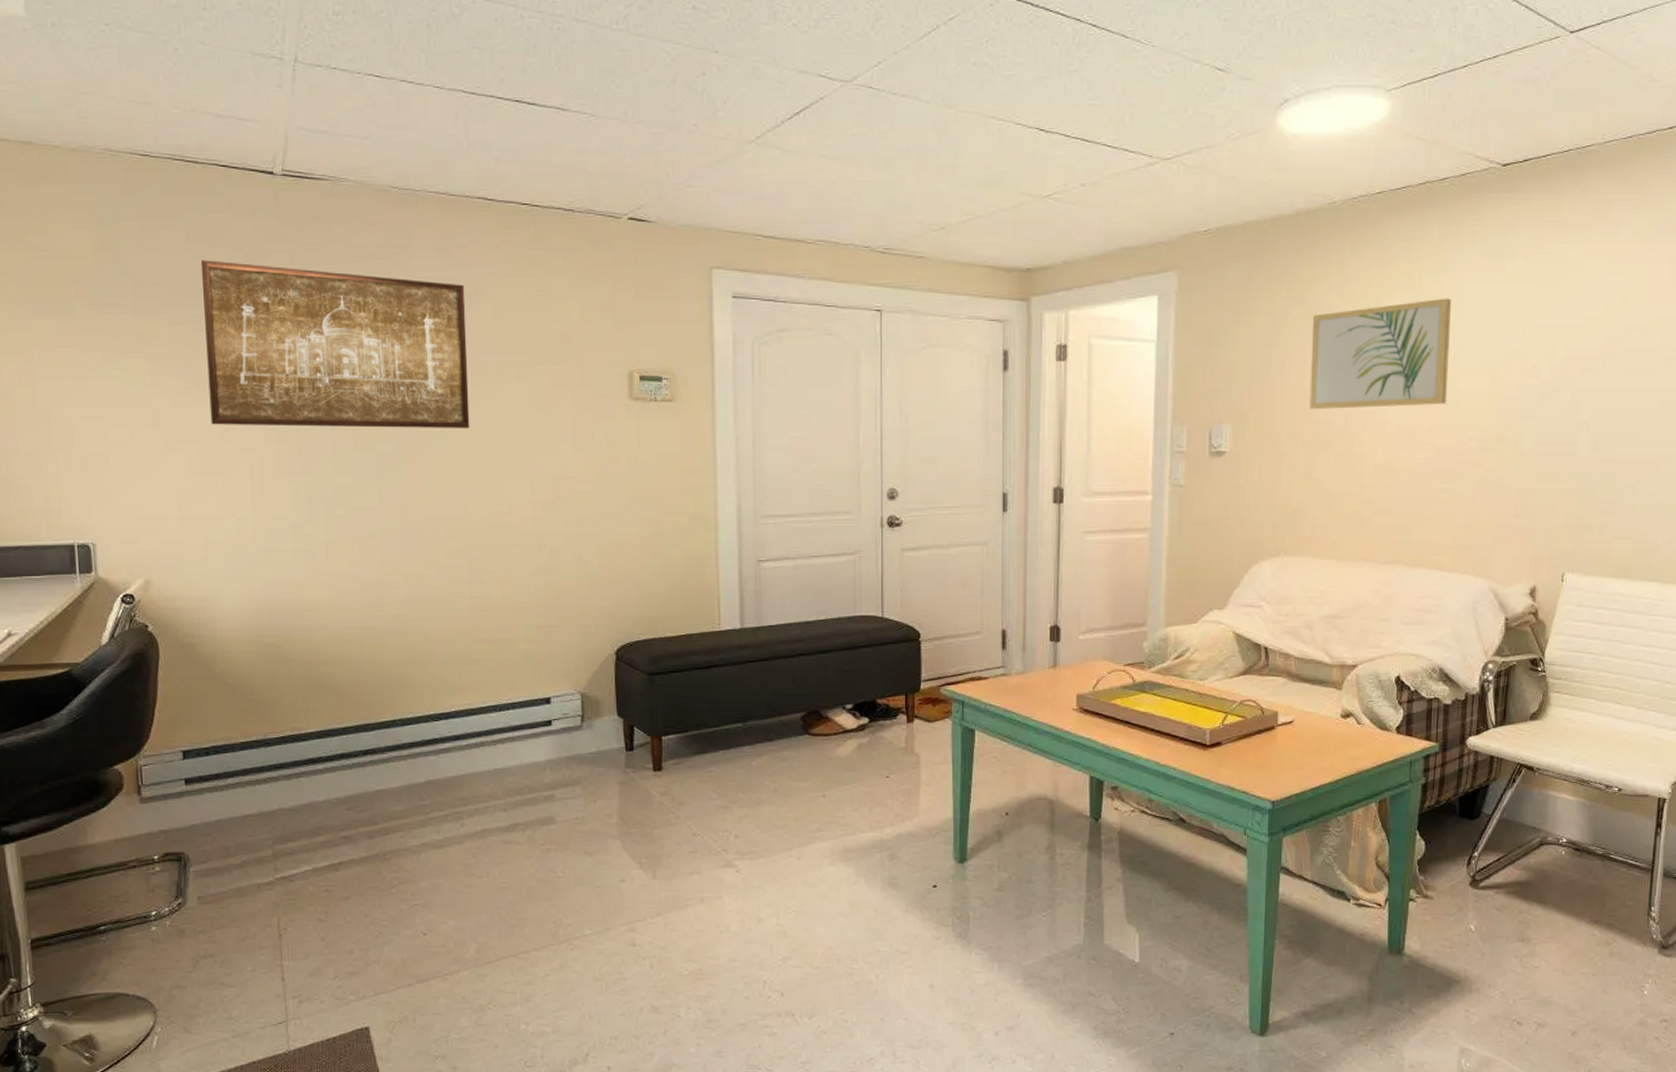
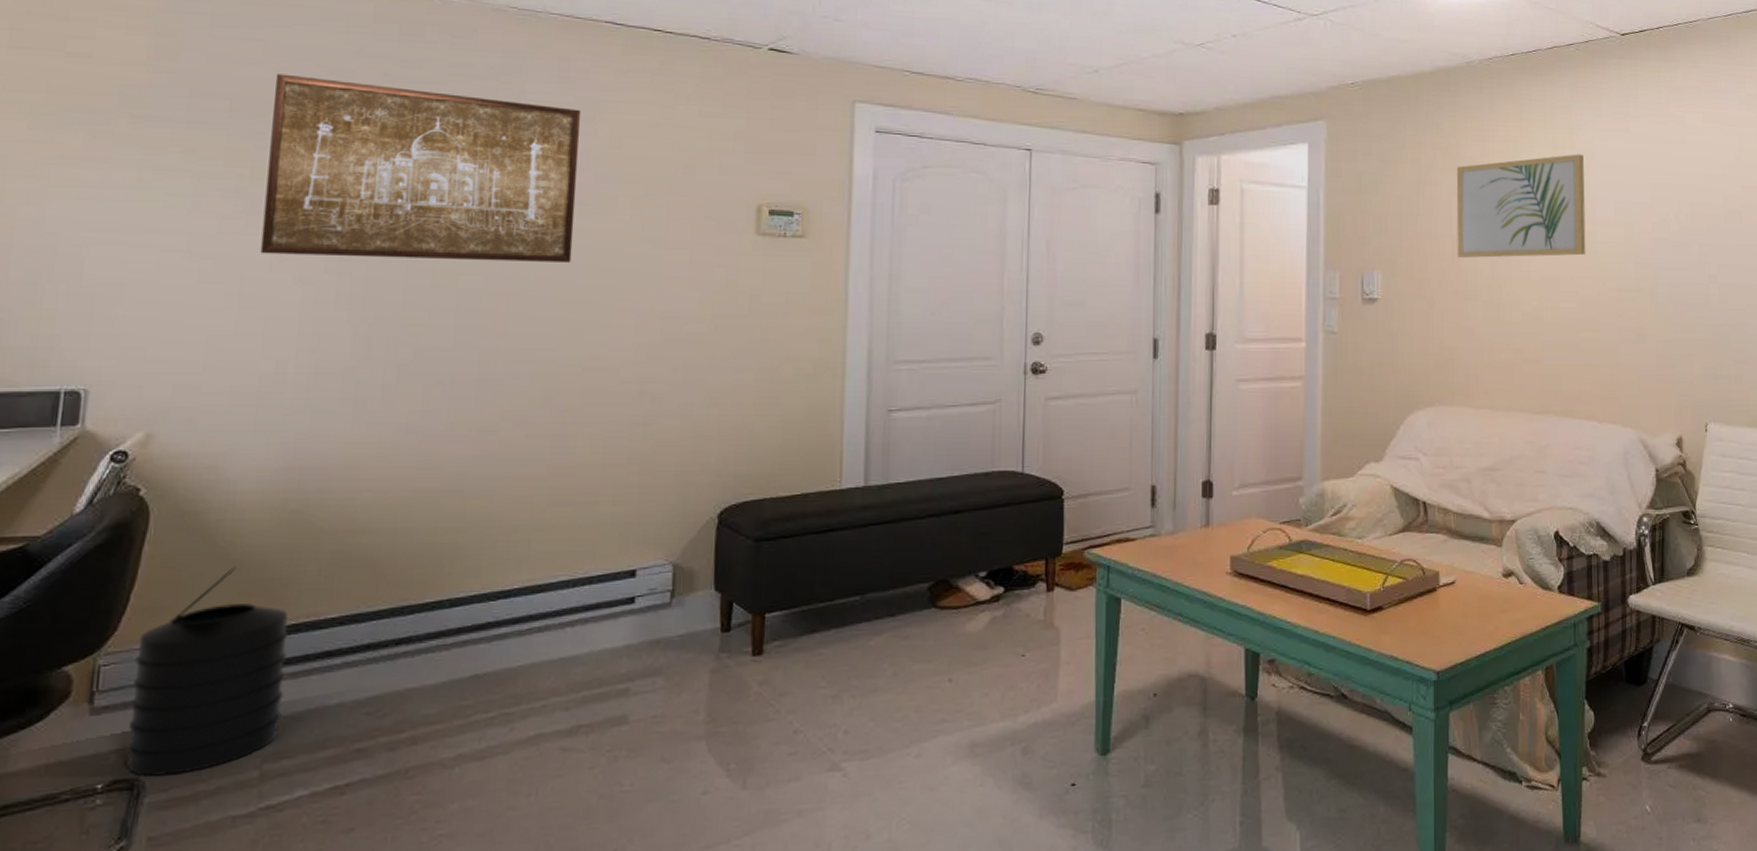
trash can: none [166,689,283,852] -> present [127,566,289,777]

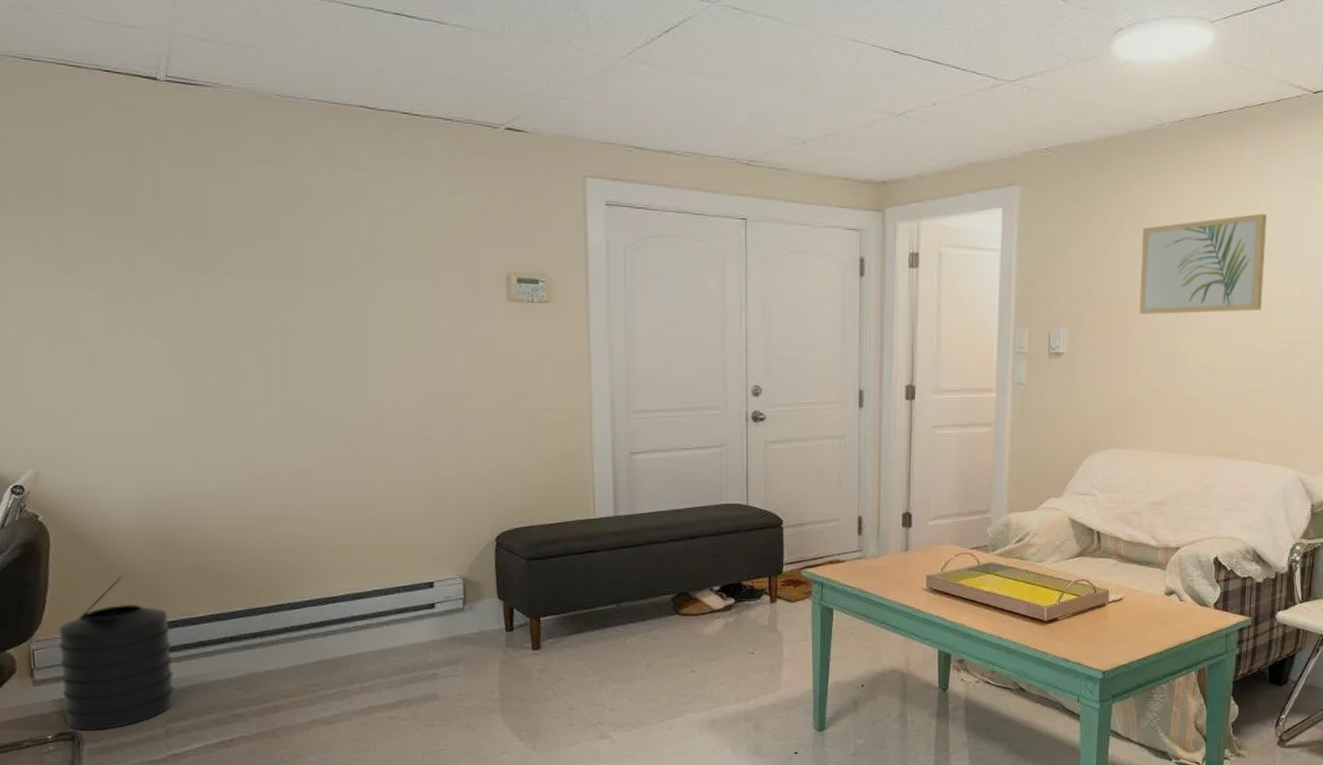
wall art: present [260,74,582,264] -> none [85,162,354,328]

